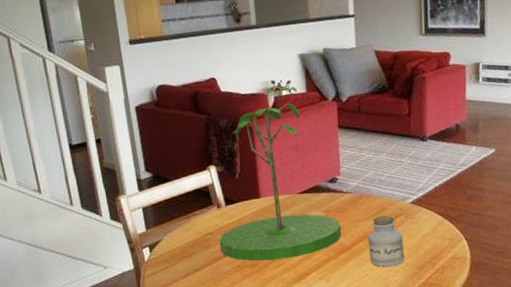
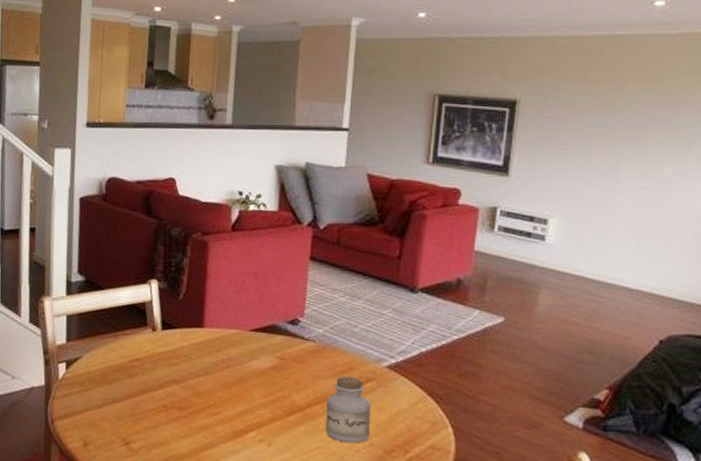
plant: present [220,103,341,262] -> none [147,220,295,409]

